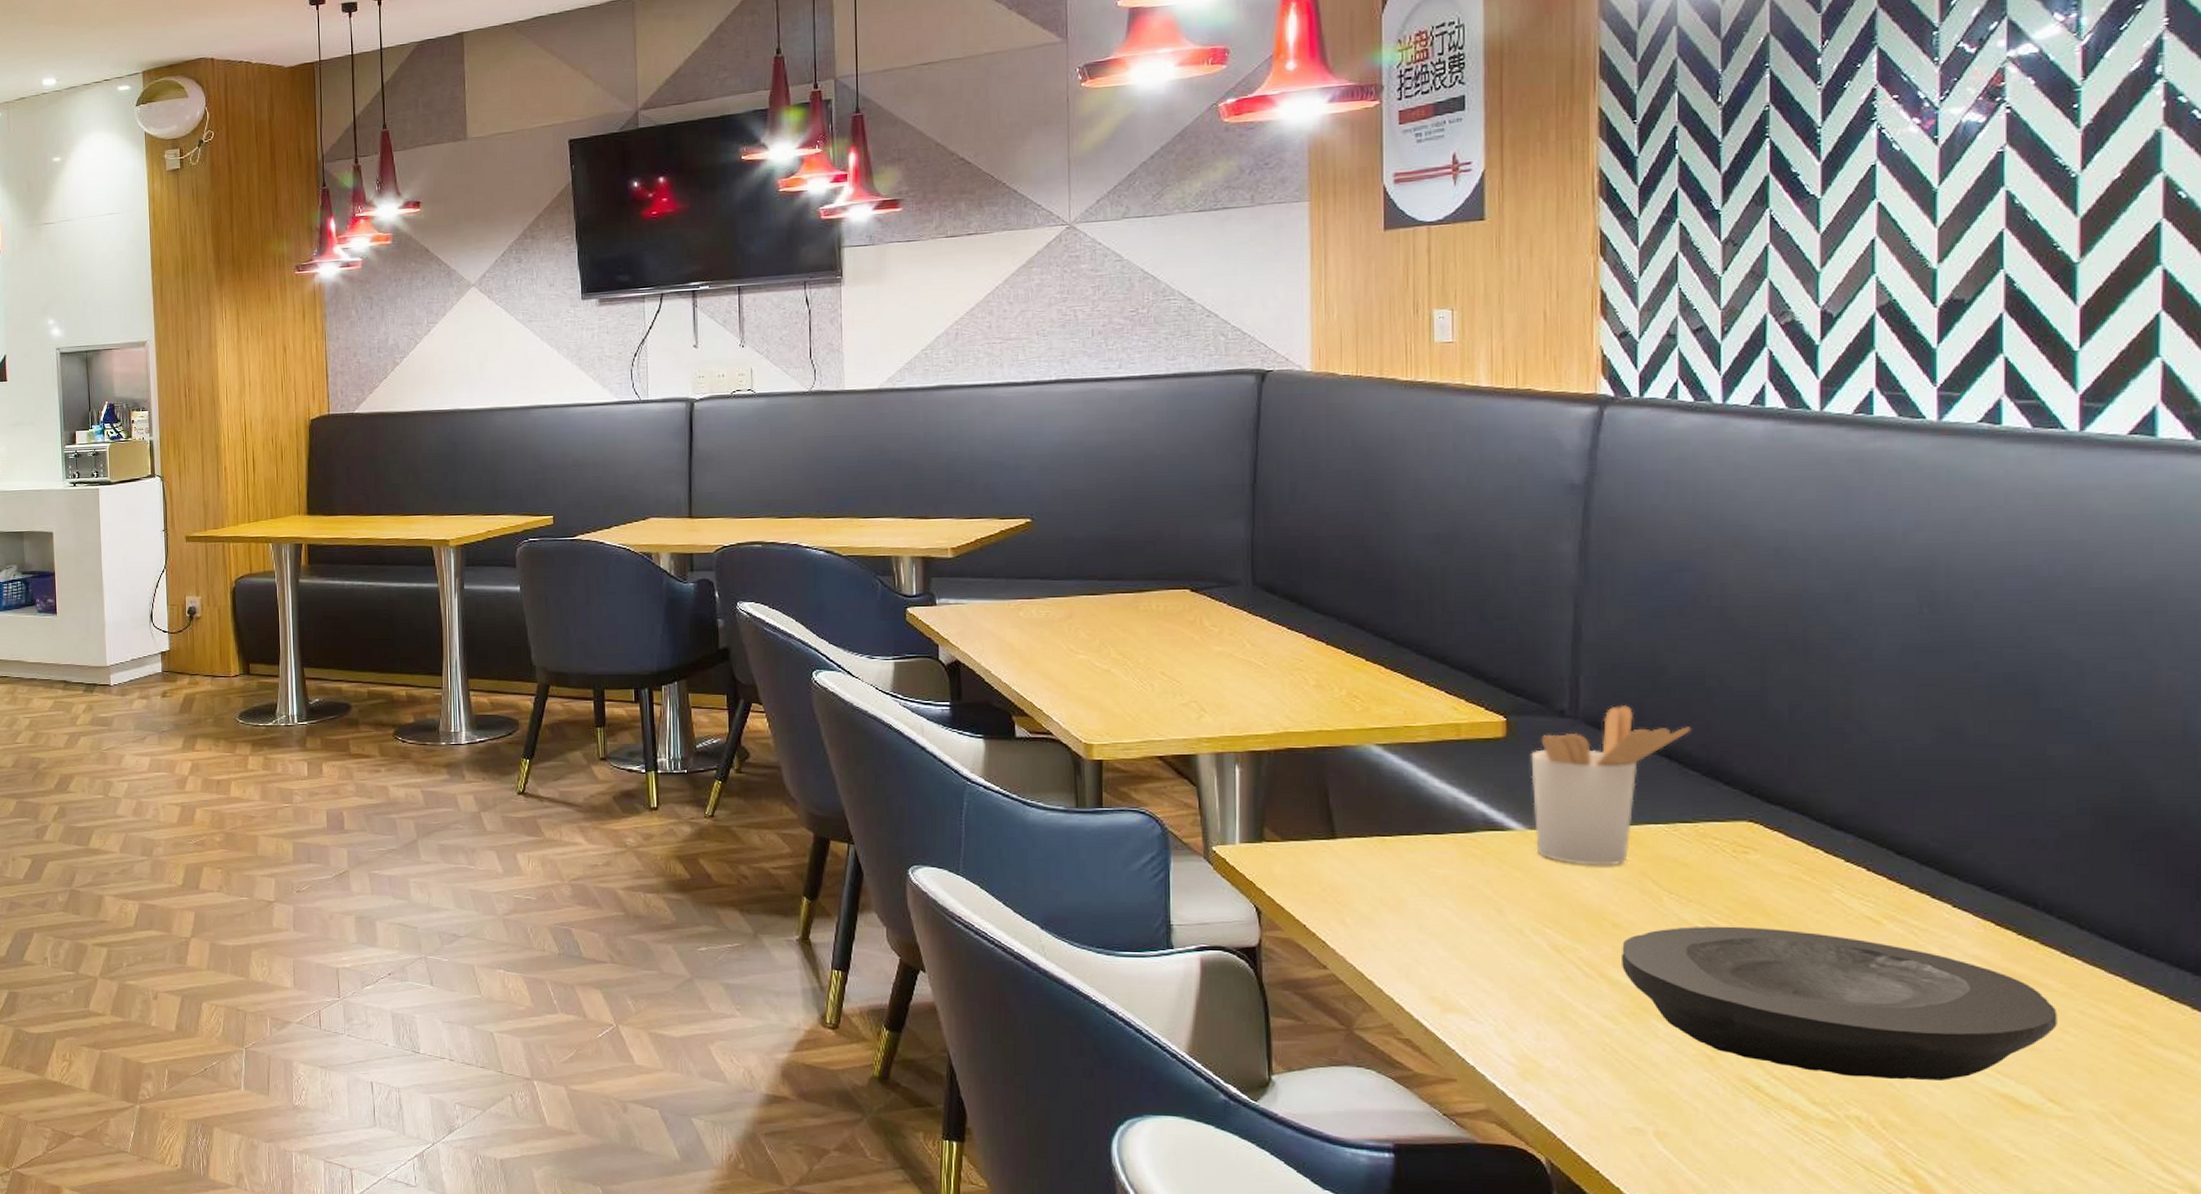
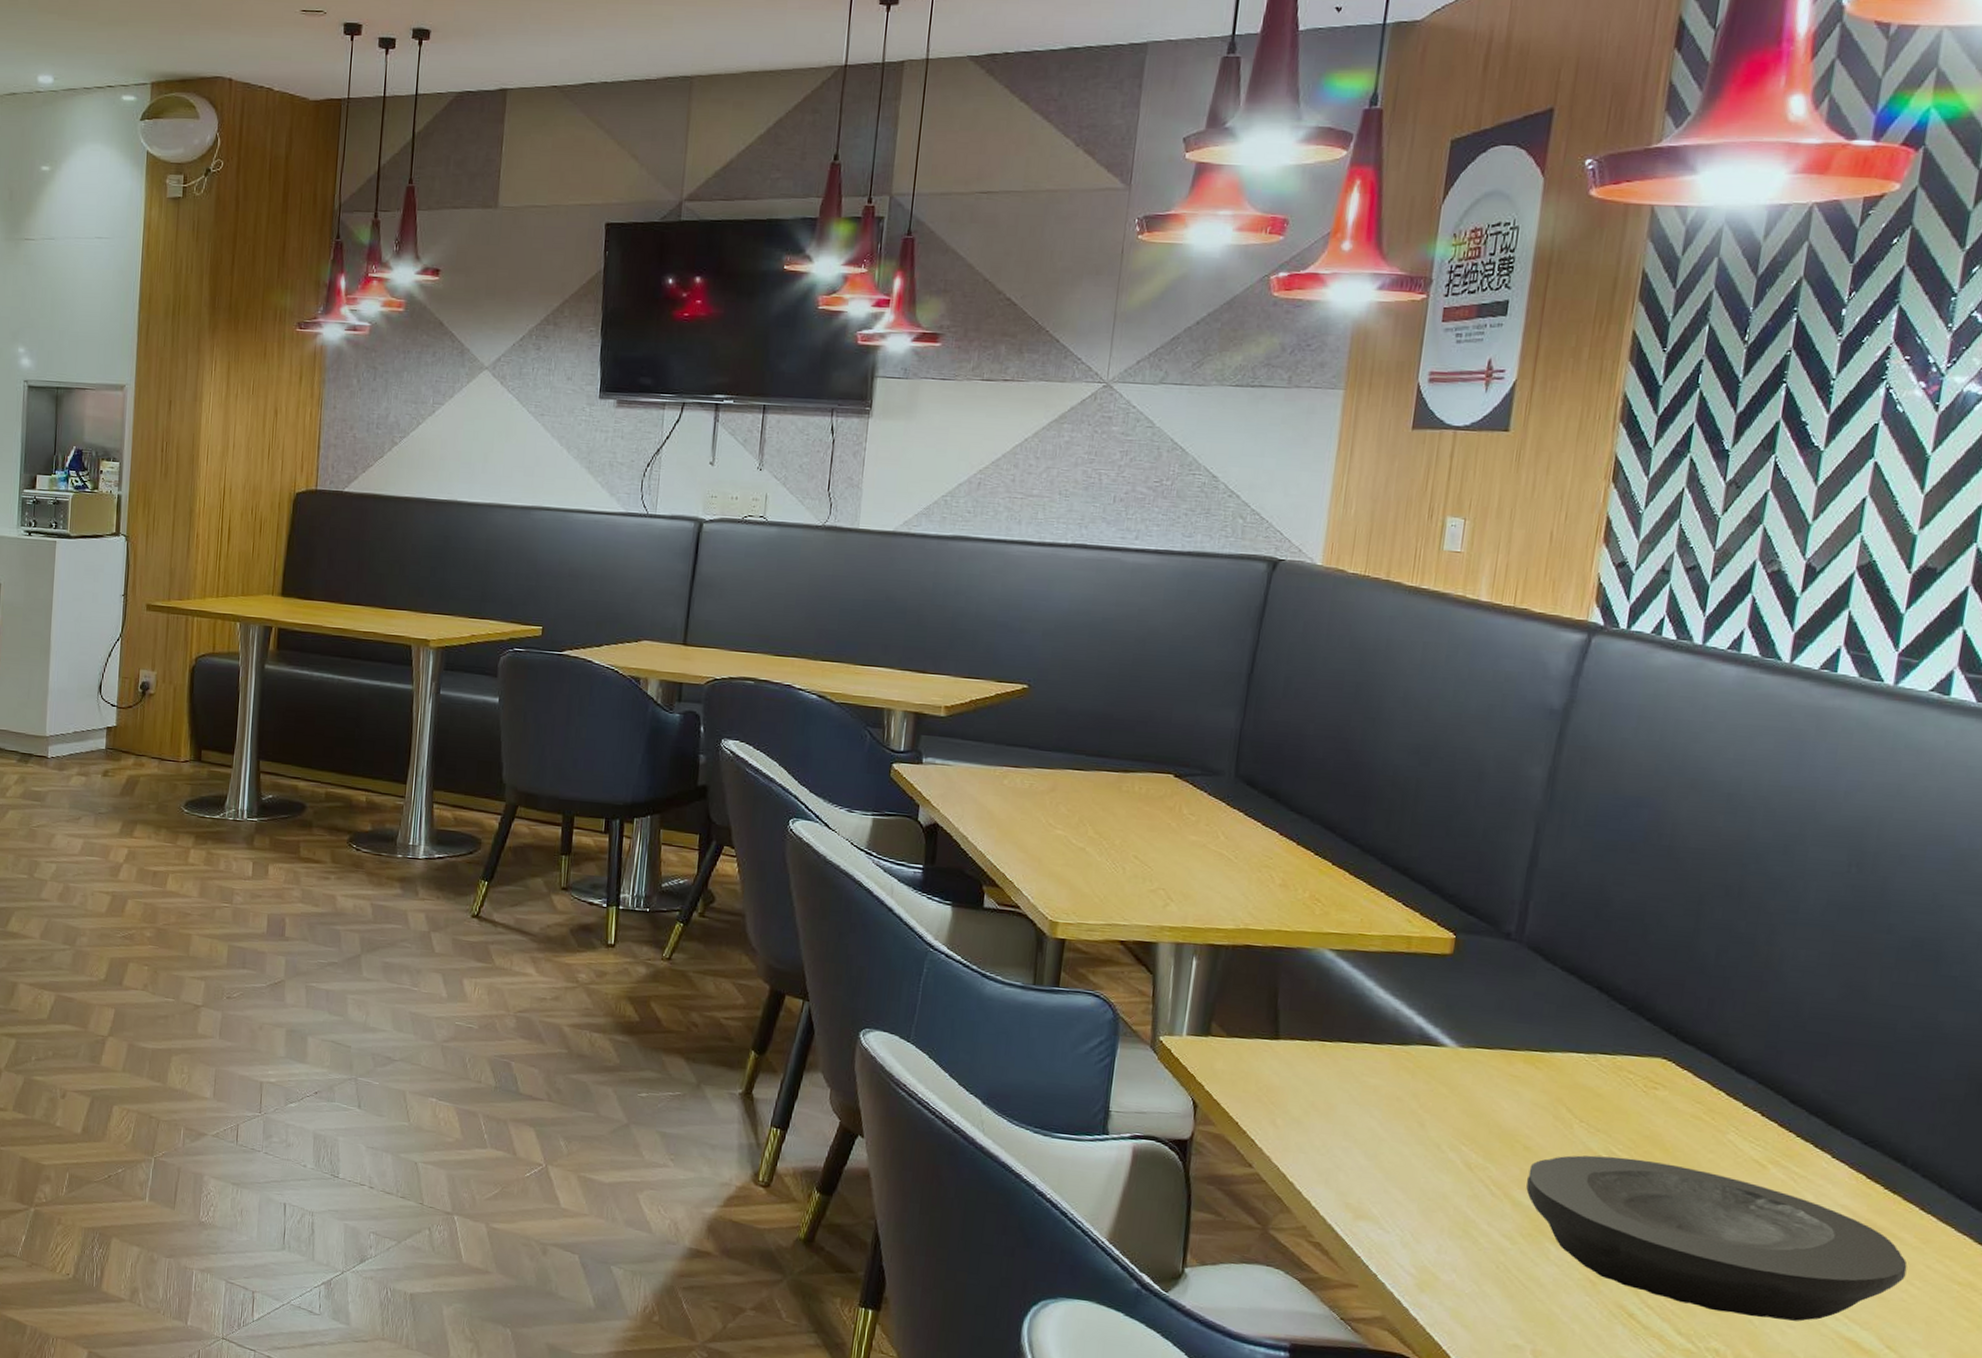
utensil holder: present [1531,705,1692,866] -> none [1465,933,1625,1091]

